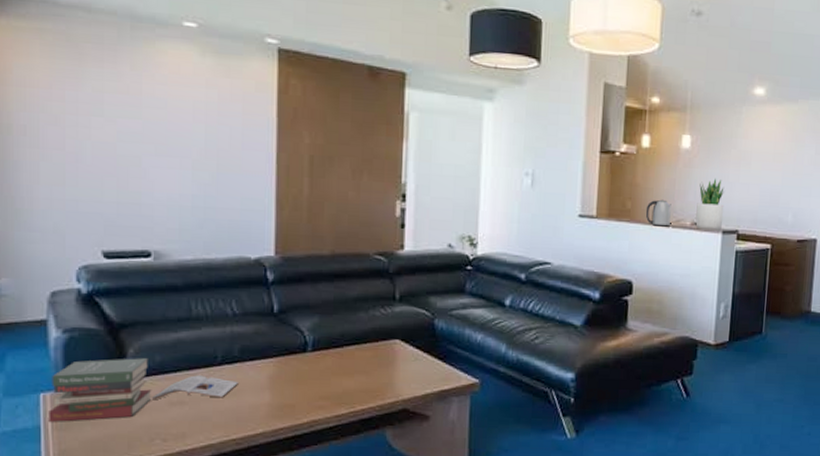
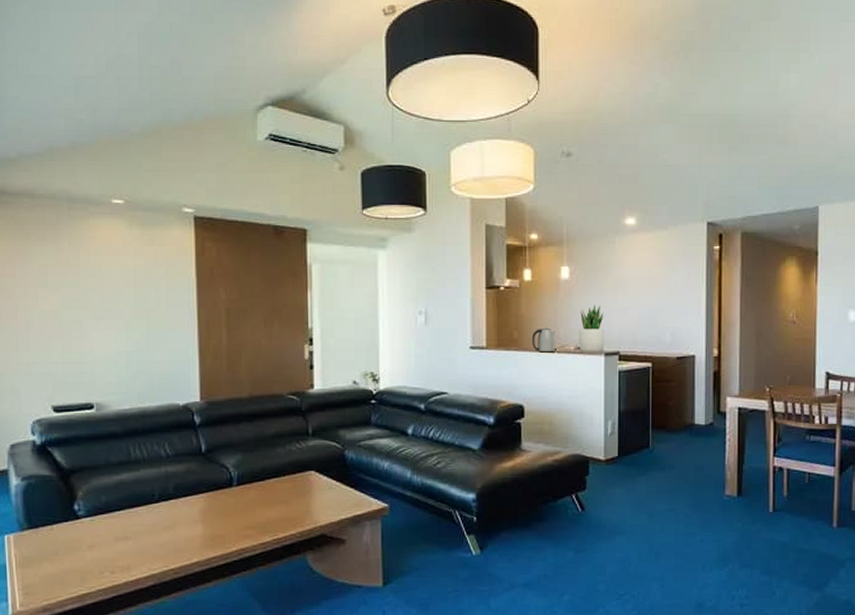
books: present [49,358,151,422] -> none [12,499,99,560]
magazine: present [152,375,238,401] -> none [100,512,174,537]

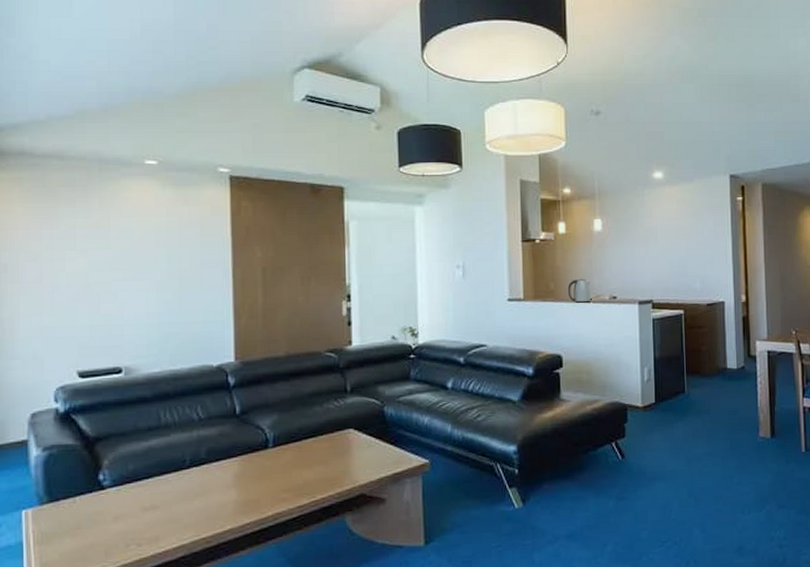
planter: present [579,305,605,354] -> none [613,255,638,303]

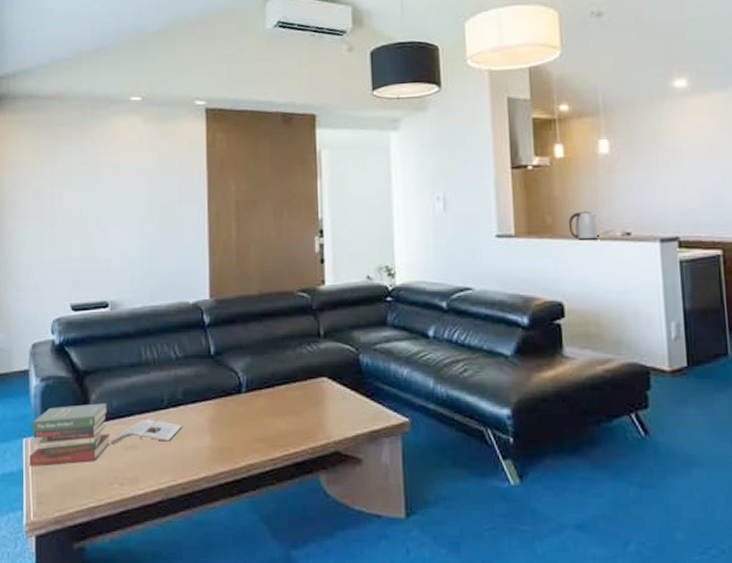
books: none [30,468,125,537] -> present [29,403,110,466]
magazine: none [127,479,206,508] -> present [111,419,182,445]

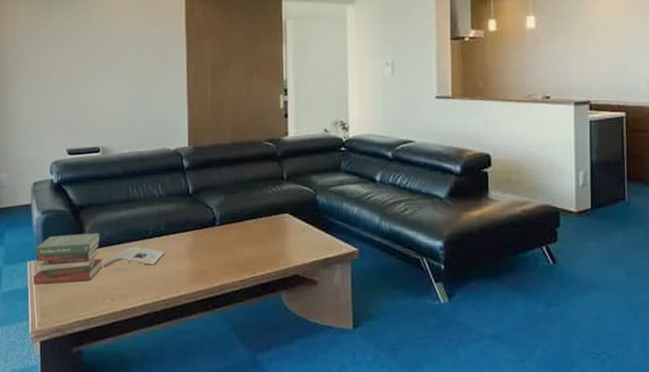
kettle: present [568,210,598,242] -> none [497,77,522,103]

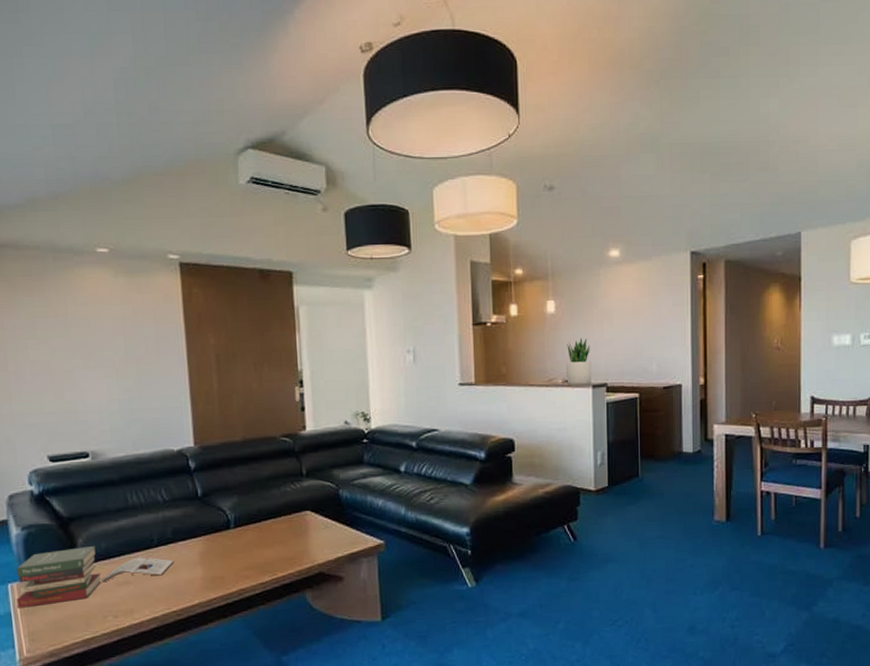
planter: none [546,53,574,103] -> present [566,337,592,387]

